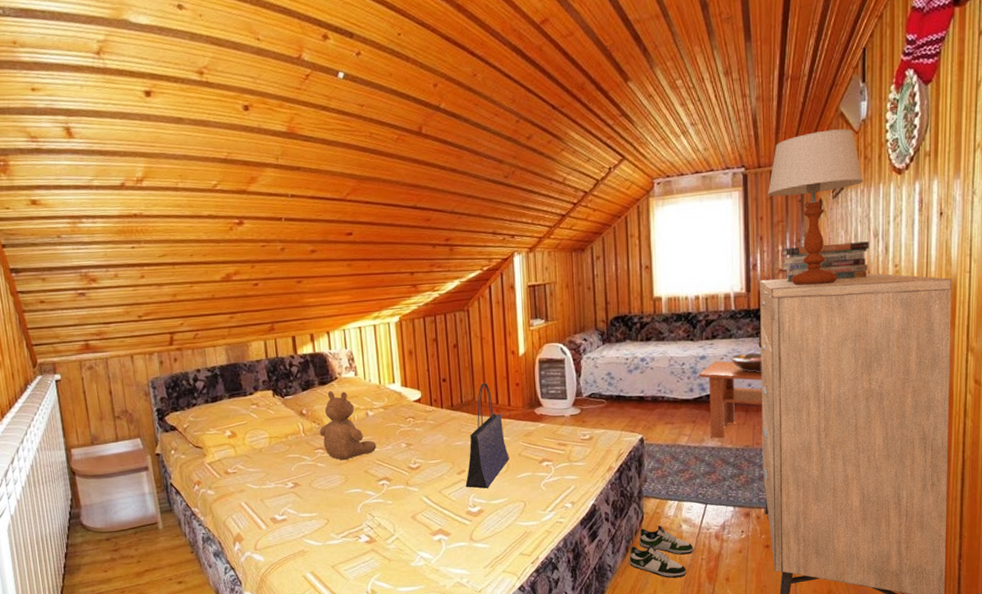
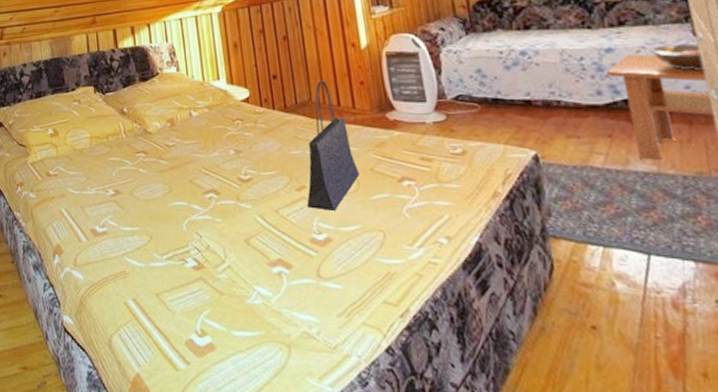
teddy bear: present [319,391,377,461] -> none [140,88,202,167]
shoe: present [629,525,694,578] -> none [540,279,641,363]

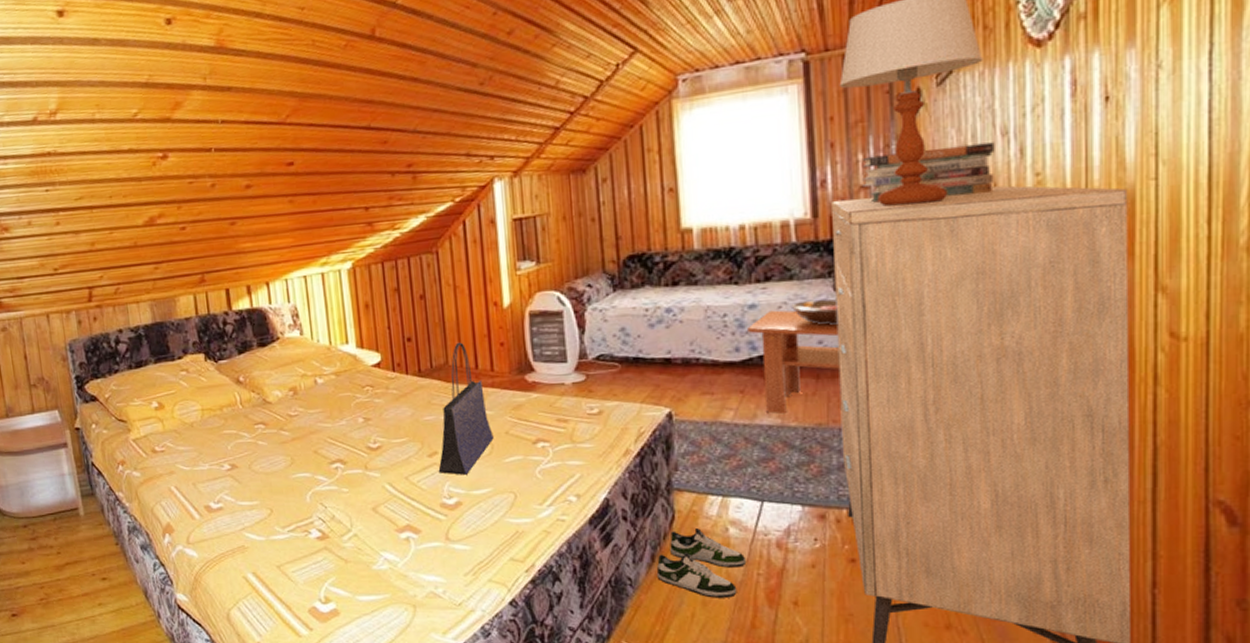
shoe: none [540,279,641,363] -> present [656,527,747,598]

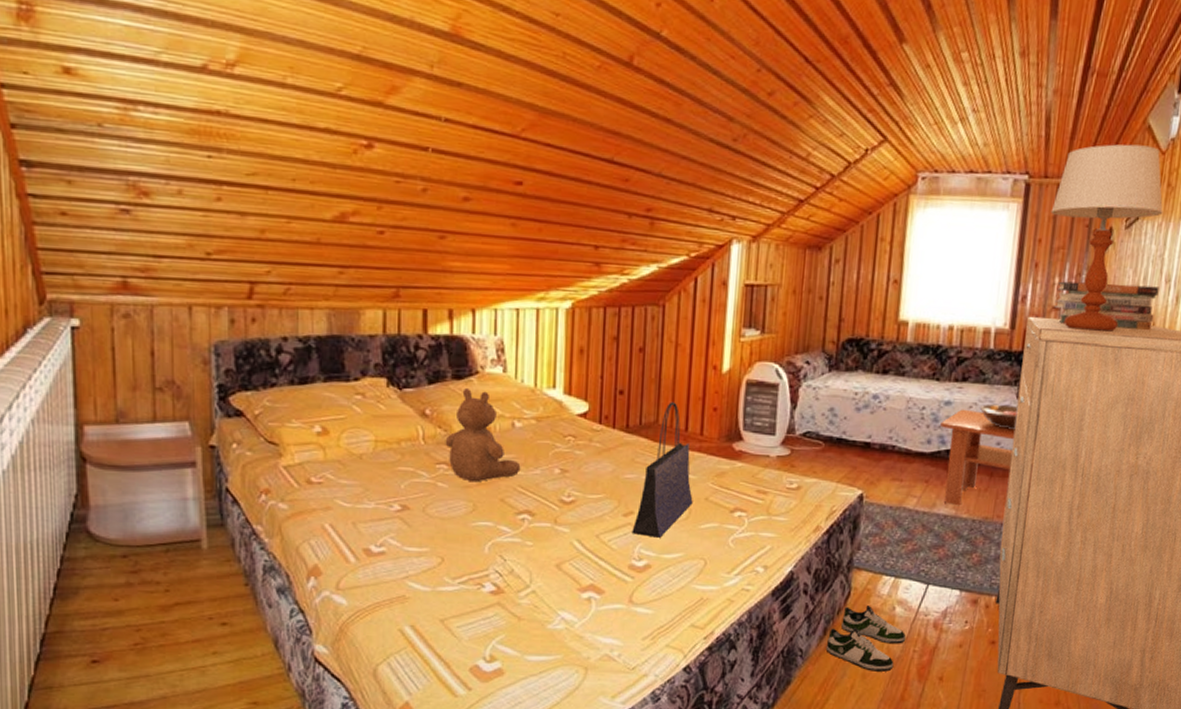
teddy bear: none [259,354,328,438] -> present [445,389,521,483]

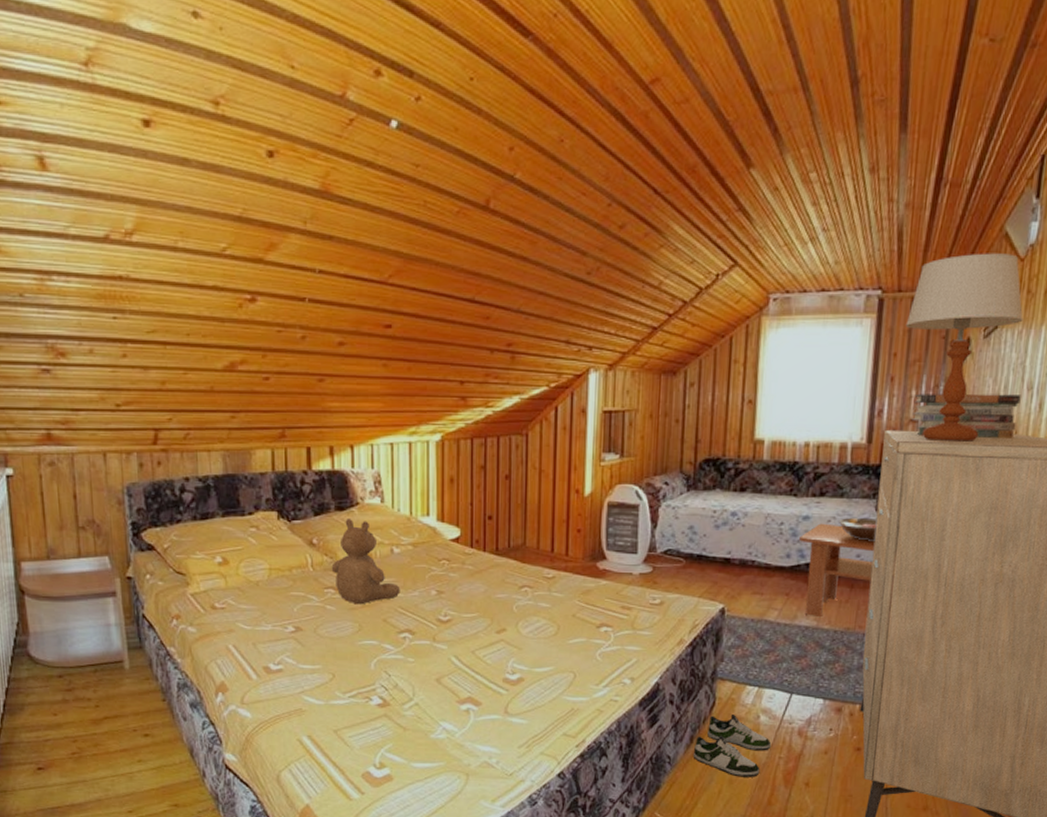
tote bag: present [631,401,693,538] -> none [504,525,561,653]

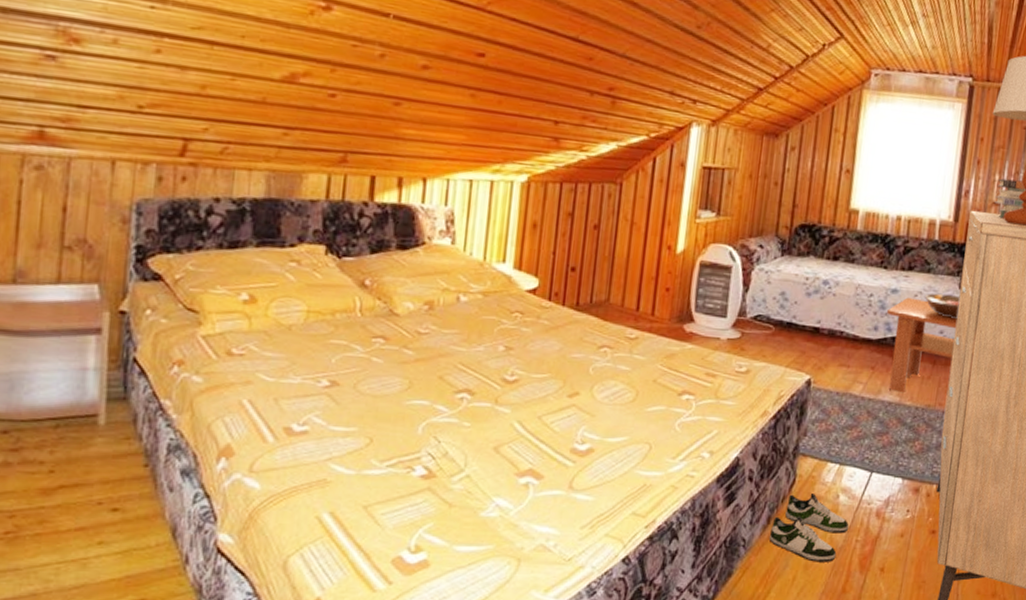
teddy bear: present [331,519,400,605] -> none [383,259,463,358]

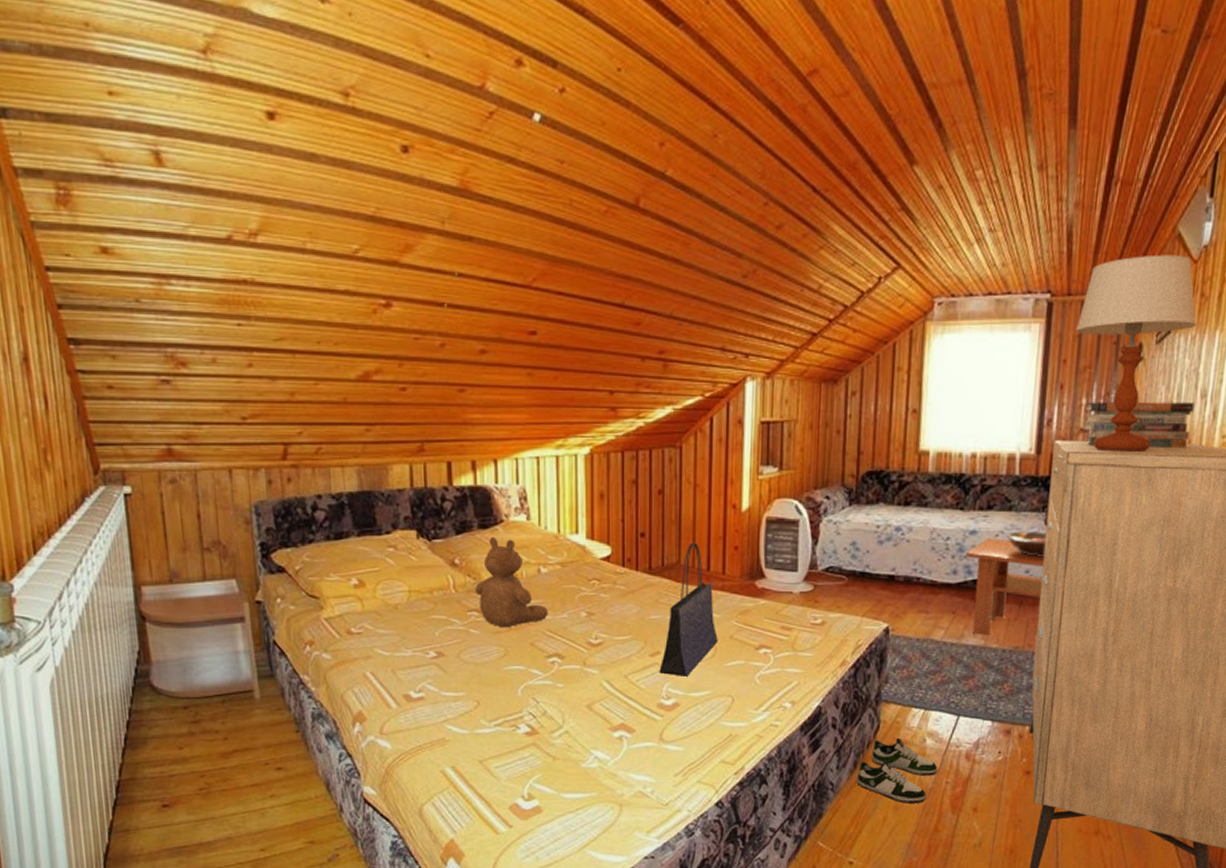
teddy bear: none [383,259,463,358] -> present [475,537,548,628]
tote bag: none [575,280,641,420] -> present [659,542,718,677]

